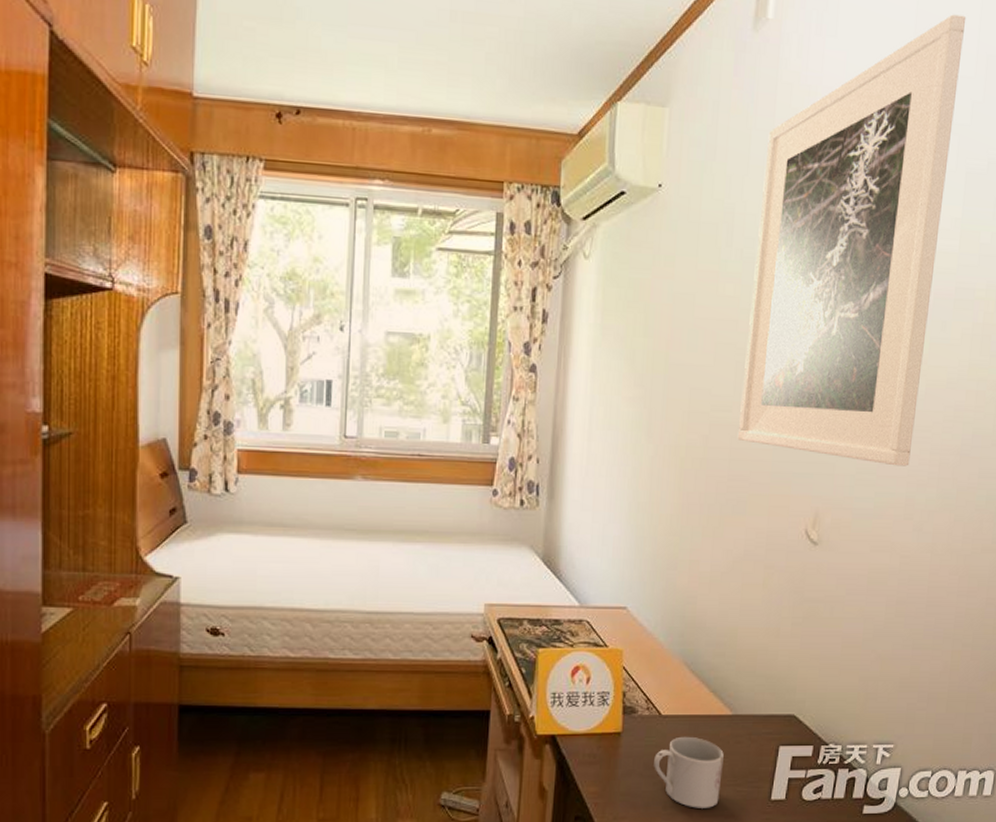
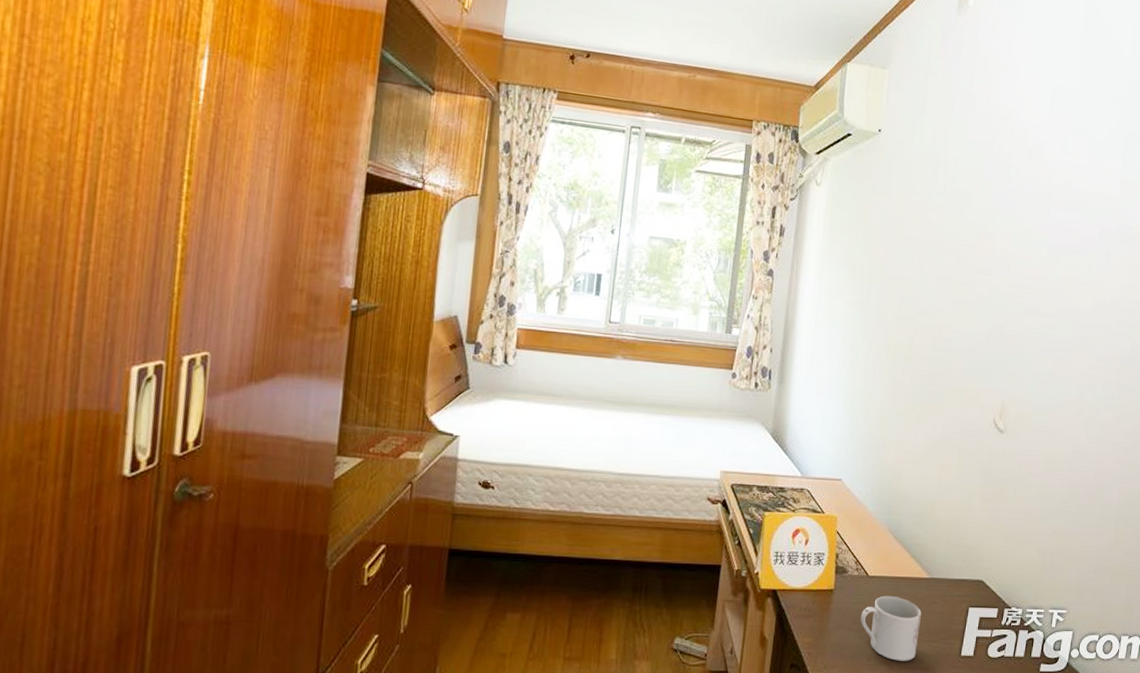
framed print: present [737,14,967,466] -> none [938,11,1125,370]

